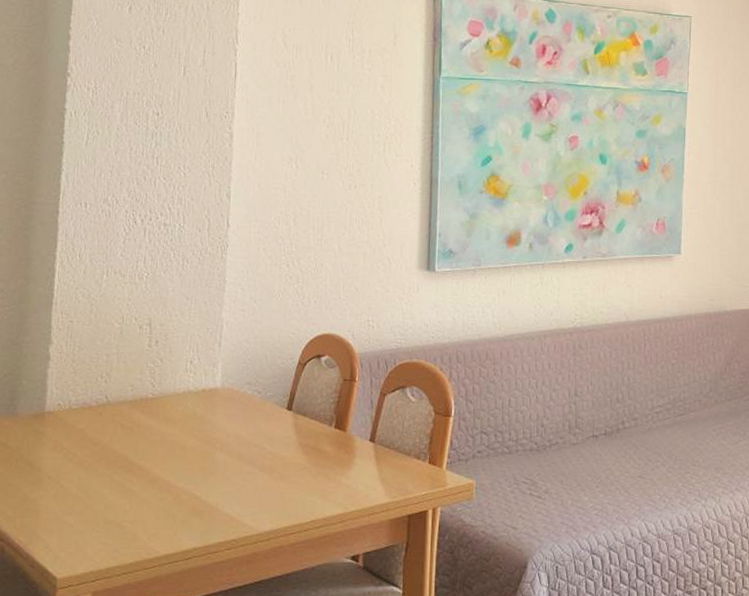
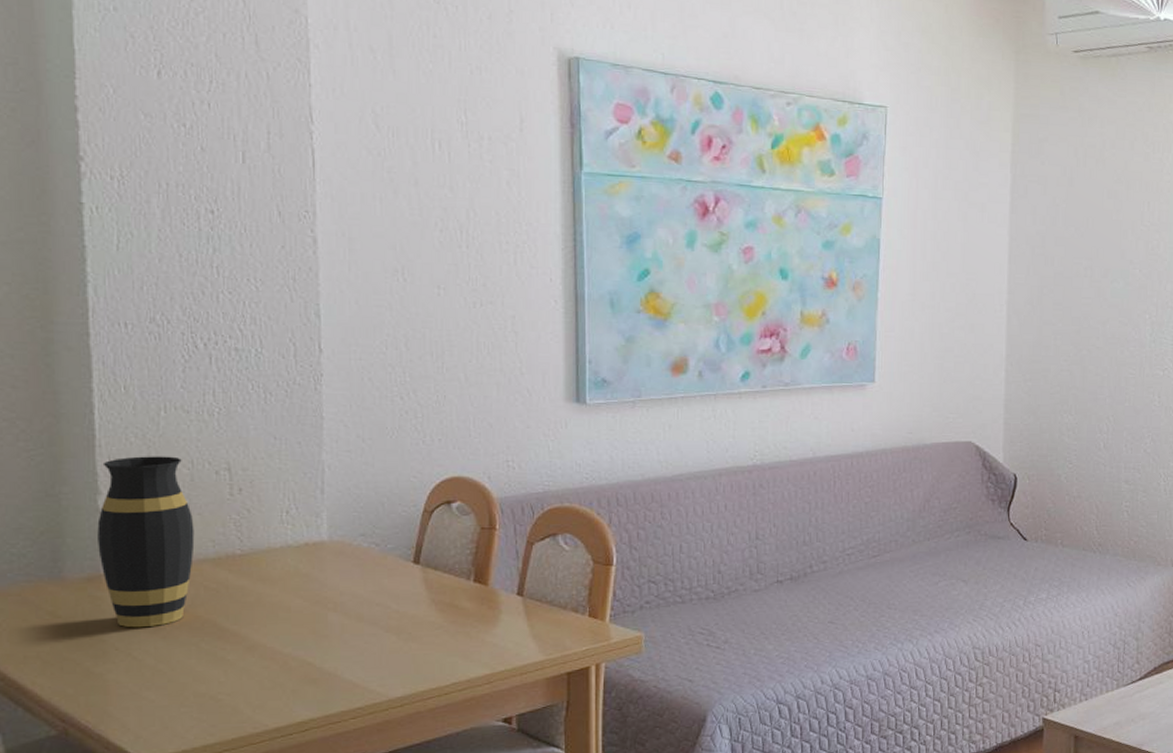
vase: none [45,312,119,460] -> present [97,456,195,628]

